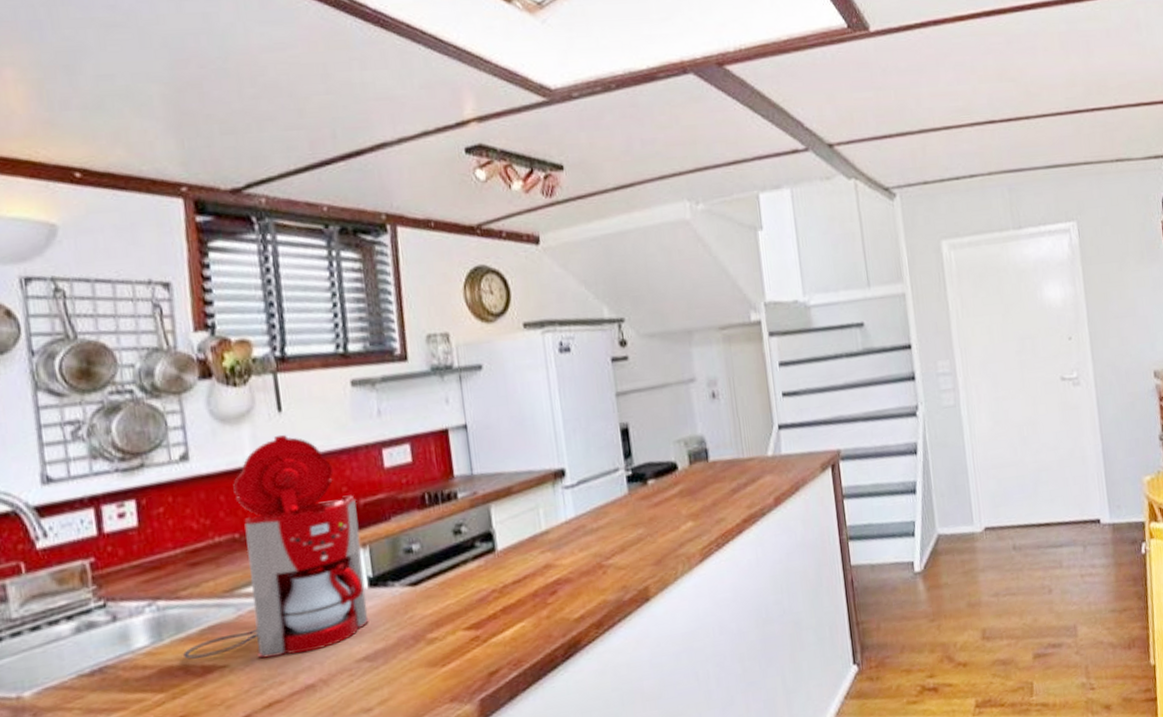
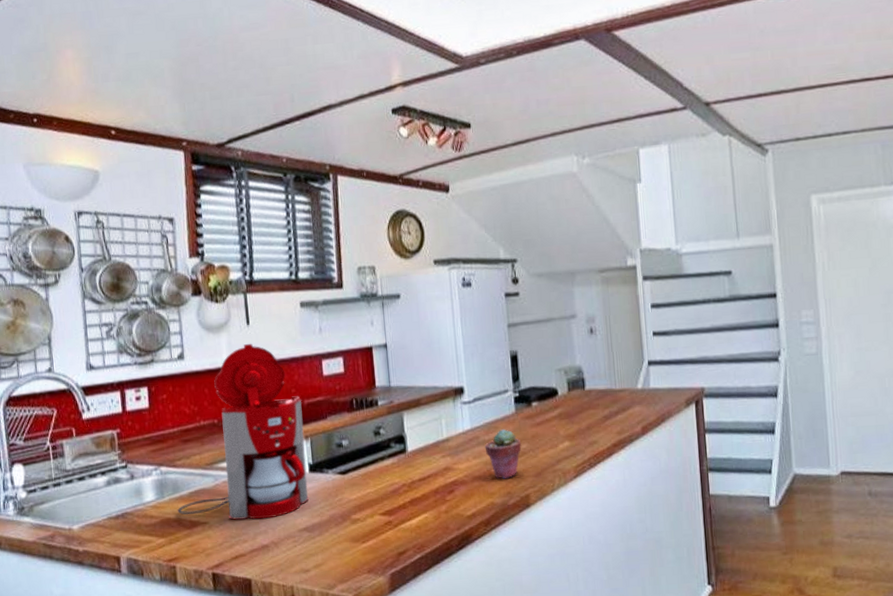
potted succulent: none [593,513,638,572] -> present [484,428,522,479]

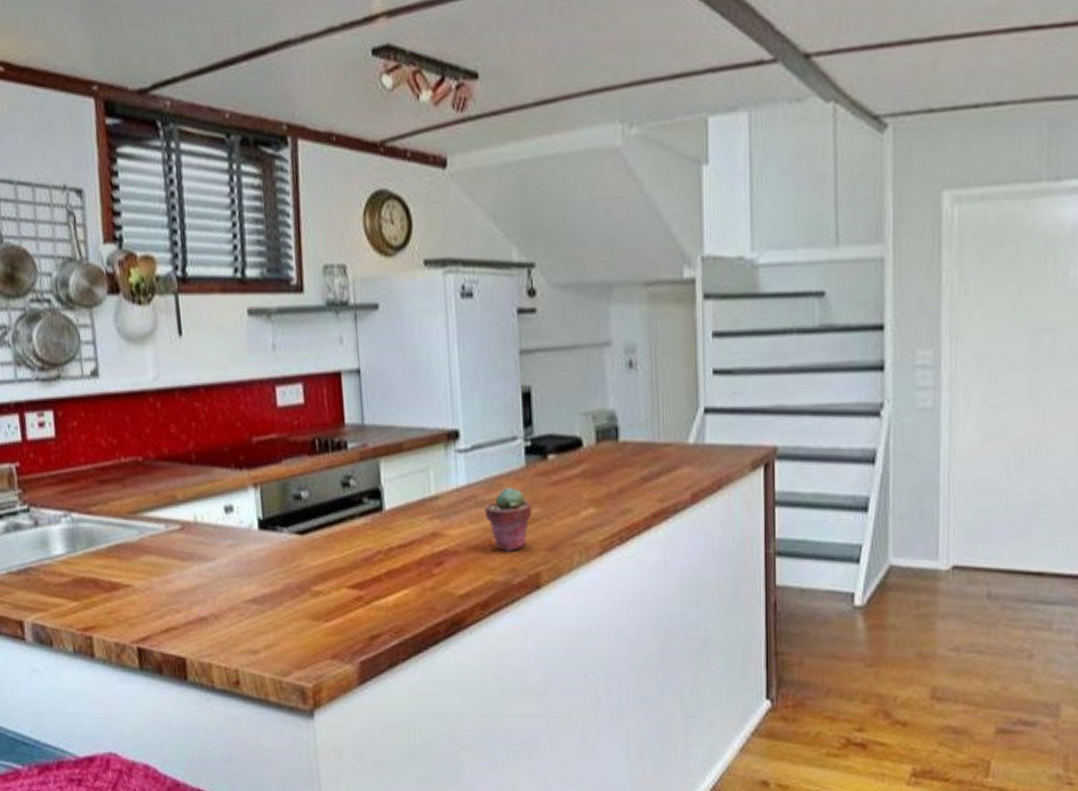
coffee maker: present [178,343,309,520] -> none [94,360,258,585]

